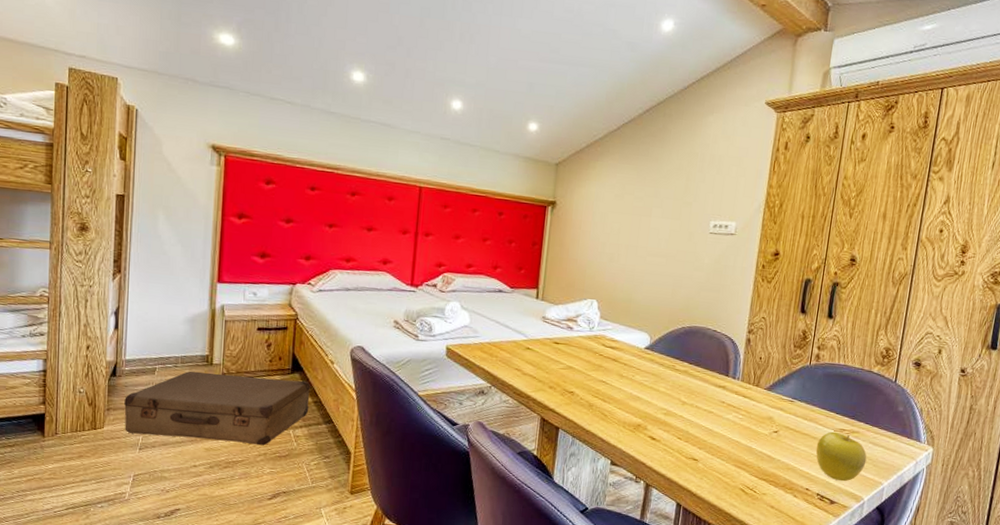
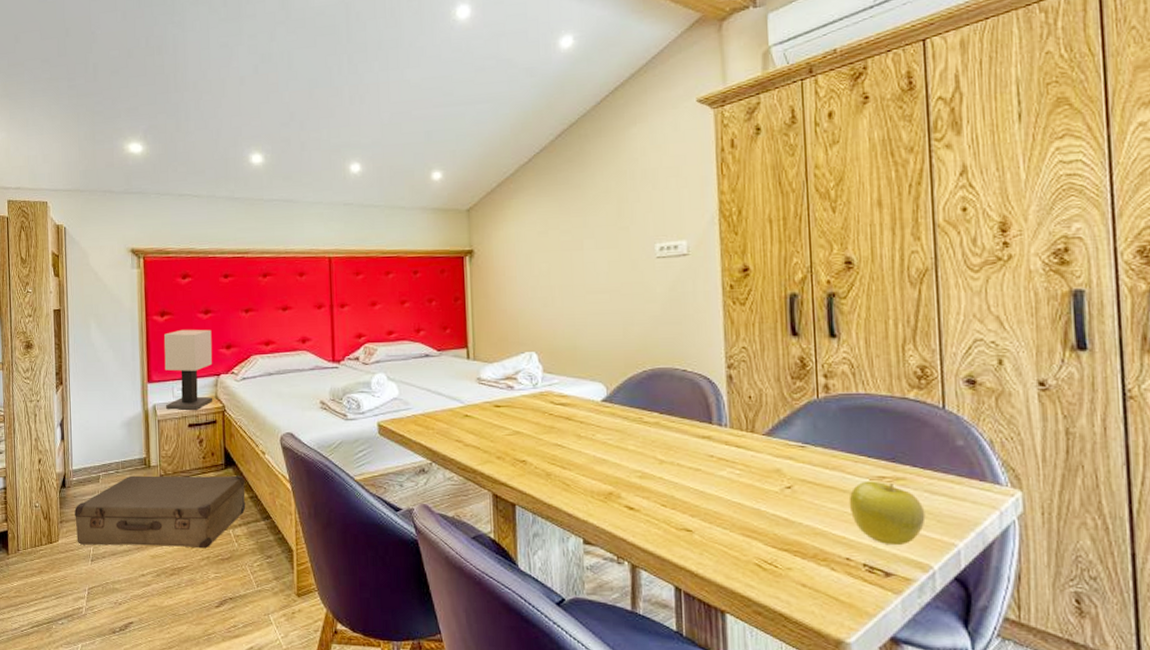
table lamp: none [235,234,292,316] -> present [164,329,213,411]

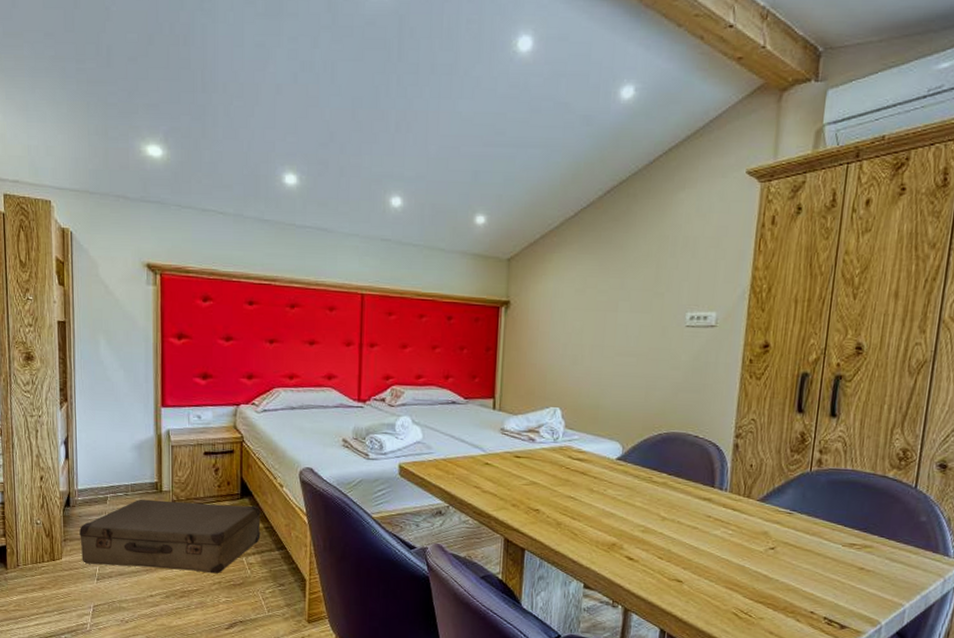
table lamp: present [164,329,213,411] -> none [180,354,233,439]
fruit: present [848,480,926,546] -> none [820,546,884,604]

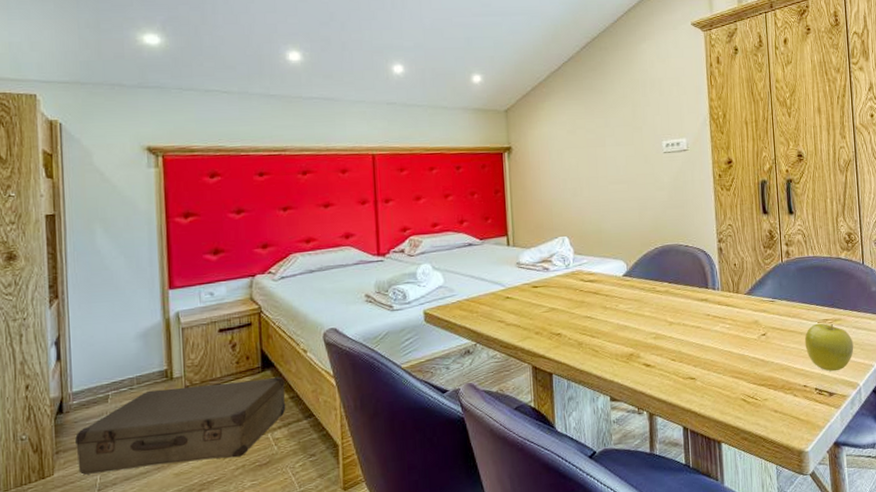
fruit: none [820,546,884,604] -> present [804,323,854,371]

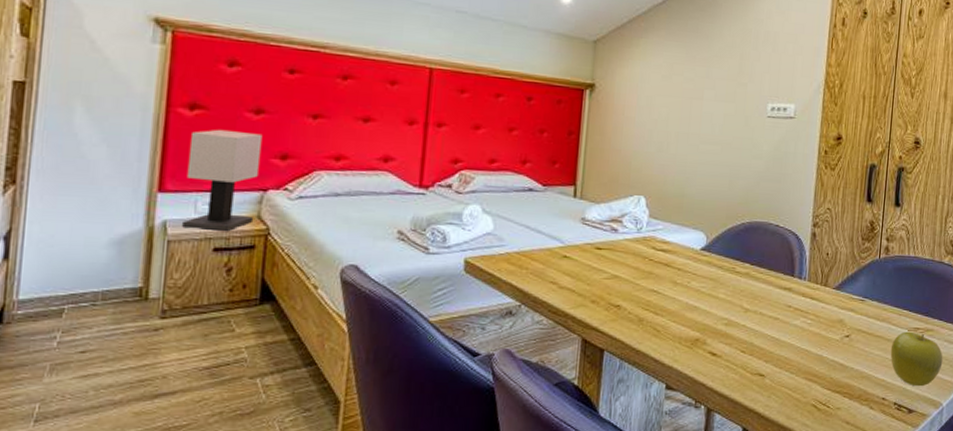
suitcase: present [75,376,286,475] -> none [13,309,286,402]
table lamp: none [188,229,248,316] -> present [182,129,263,232]

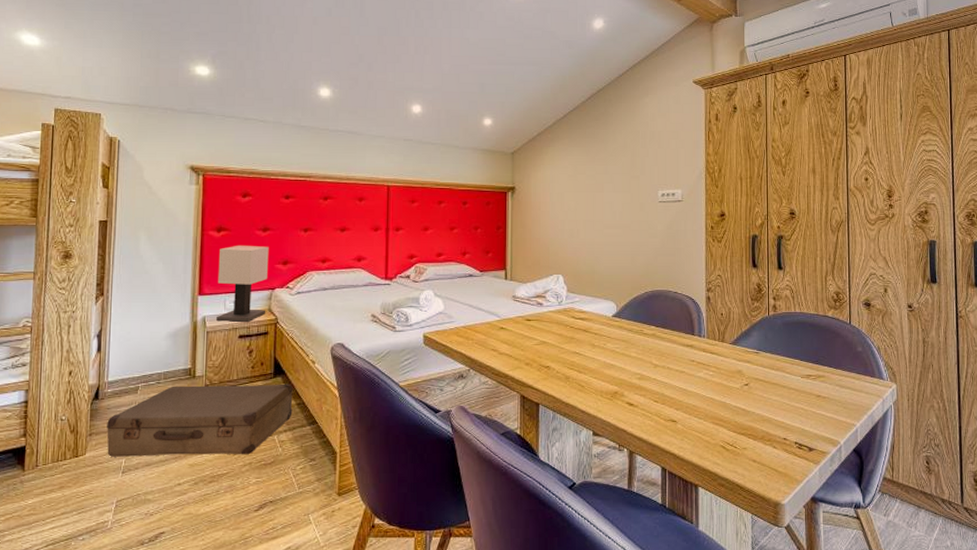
suitcase: none [13,309,286,402] -> present [107,383,293,457]
fruit: present [890,331,943,387] -> none [787,378,836,427]

